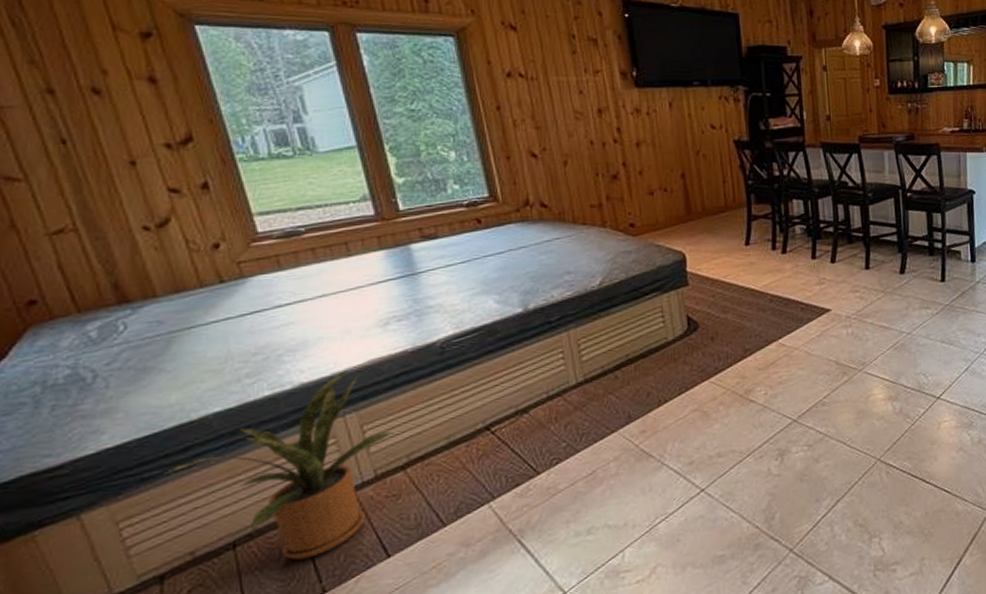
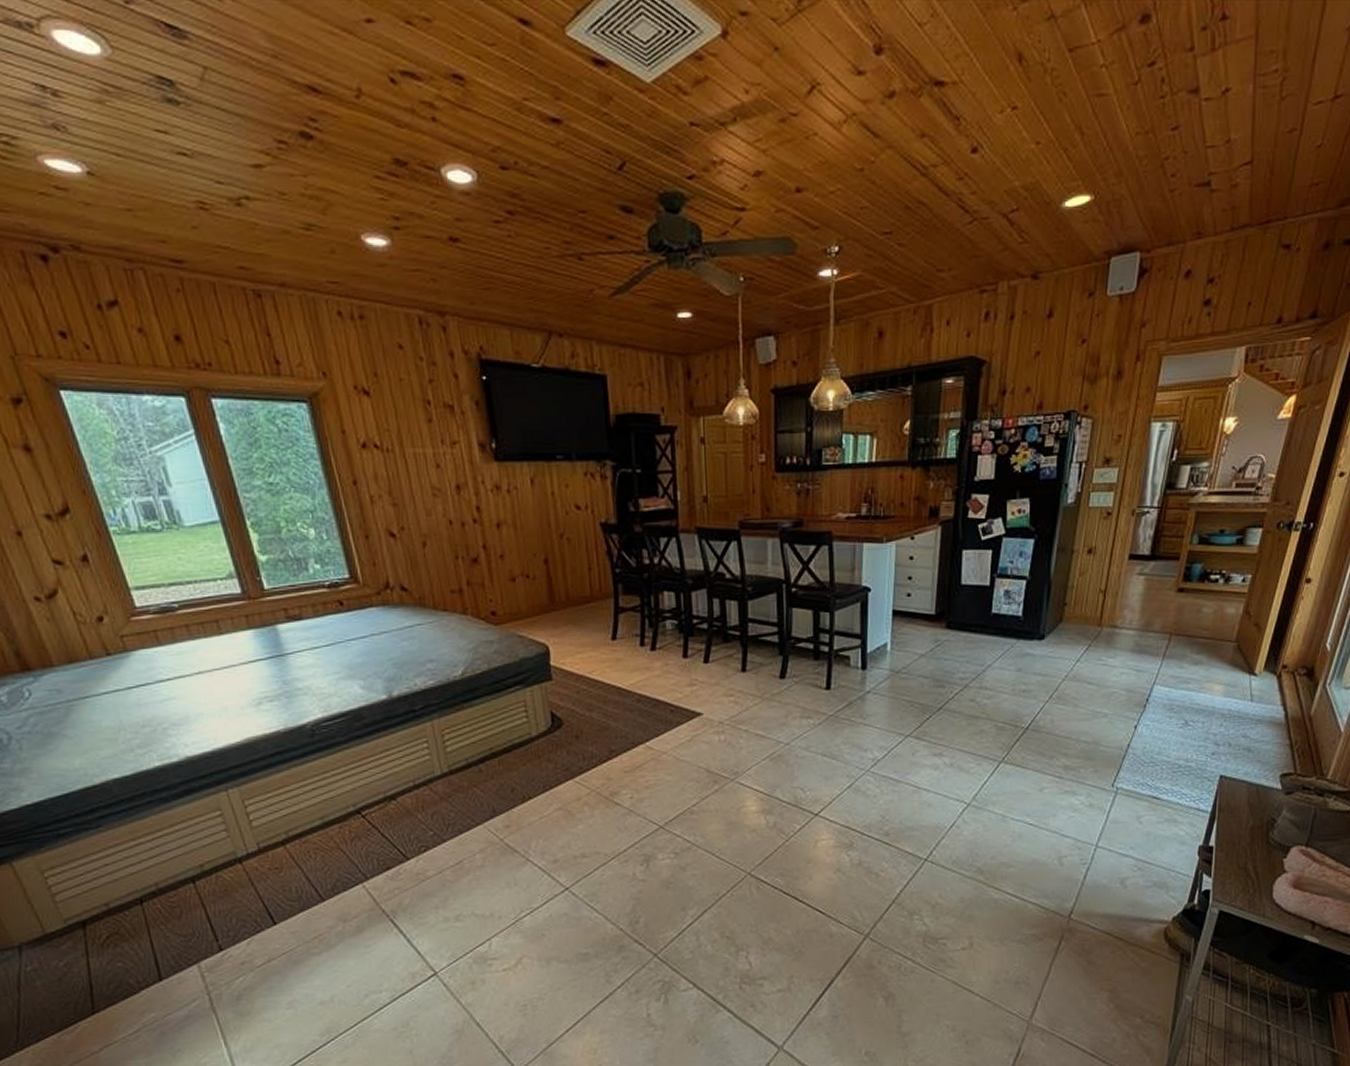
house plant: present [163,369,395,560] -> none [76,745,274,919]

